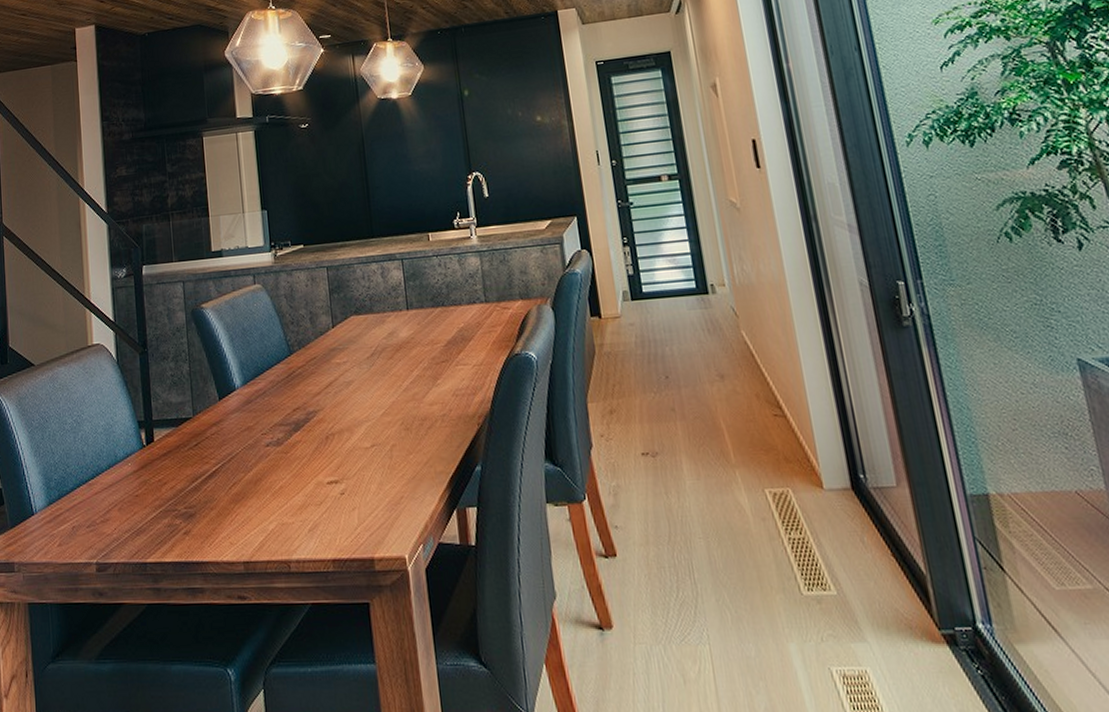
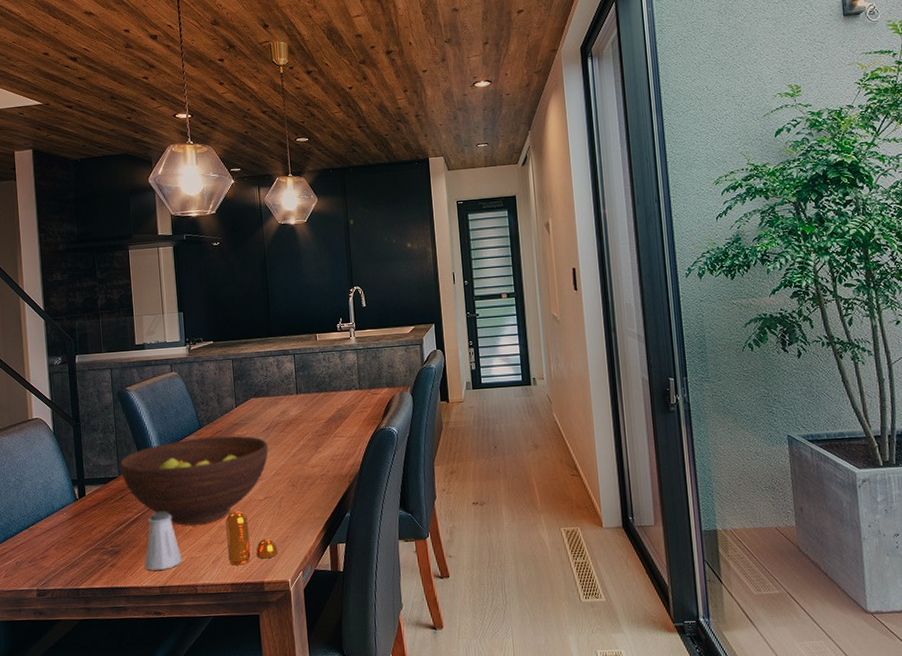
fruit bowl: none [194,364,374,481] -> present [120,435,268,526]
saltshaker: none [225,462,271,540] -> present [144,511,182,570]
pepper shaker: none [324,461,390,535] -> present [226,510,278,566]

